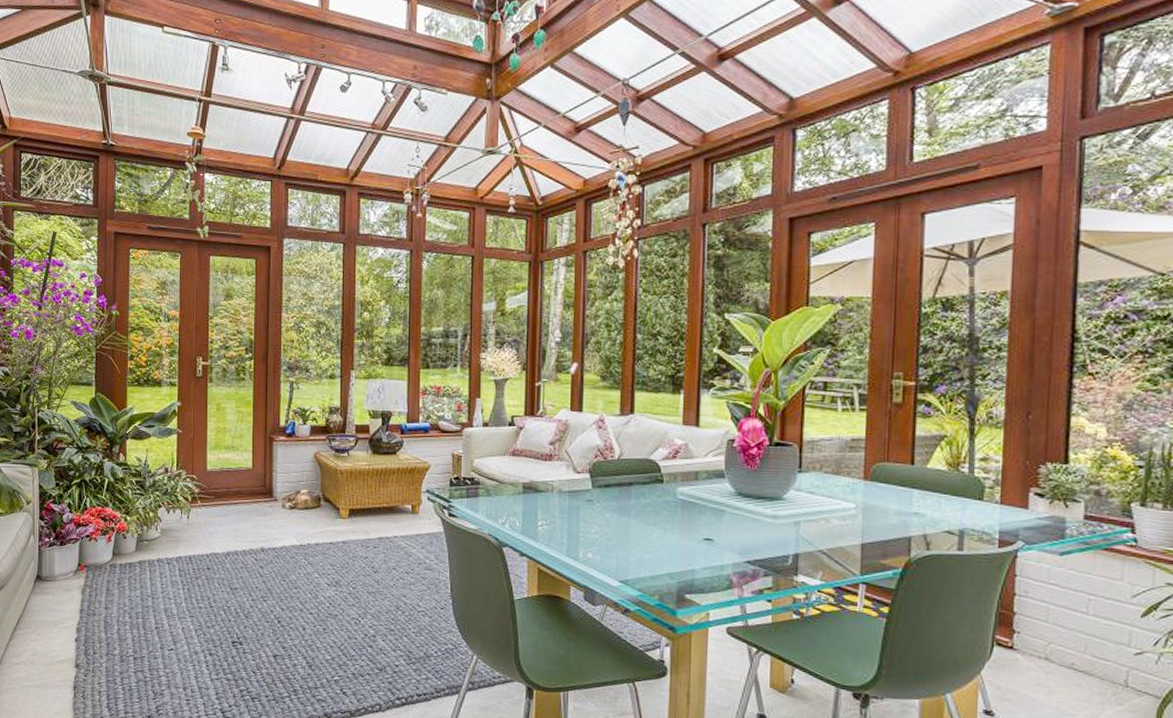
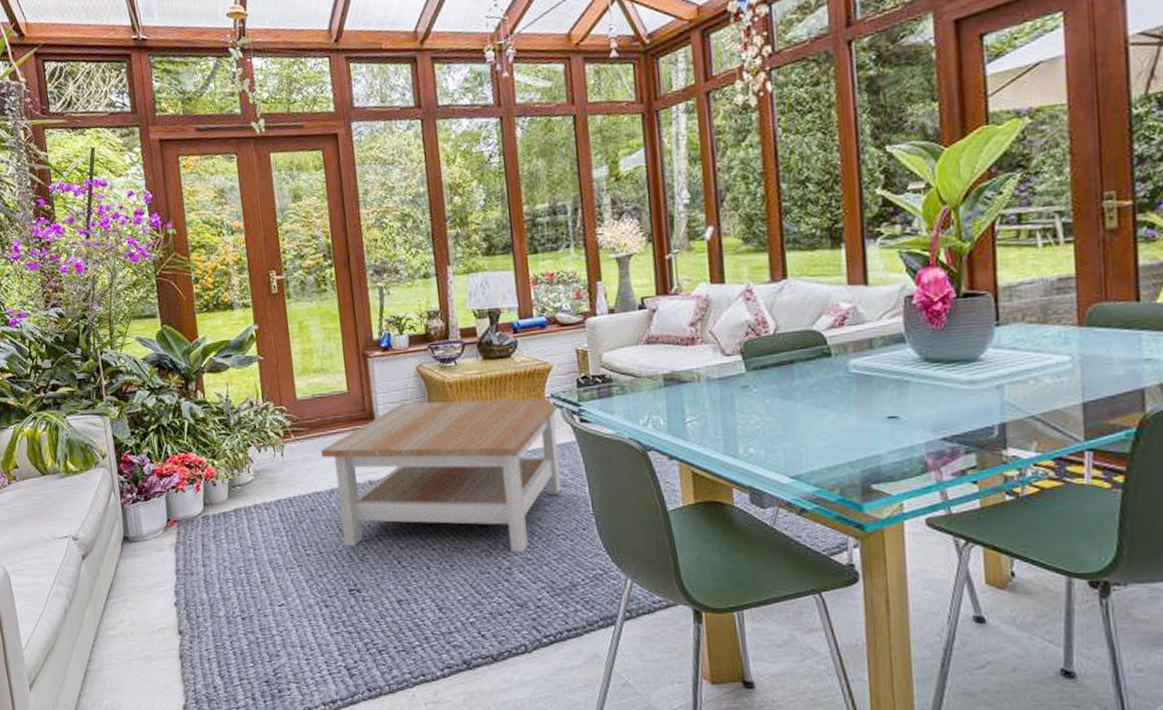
coffee table: none [222,483,433,624] -> present [320,398,562,553]

